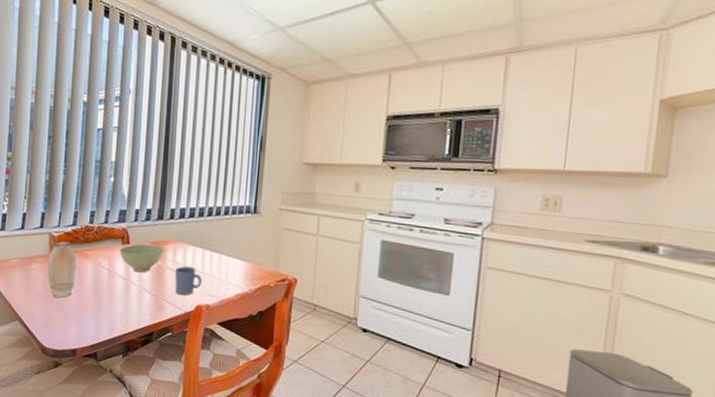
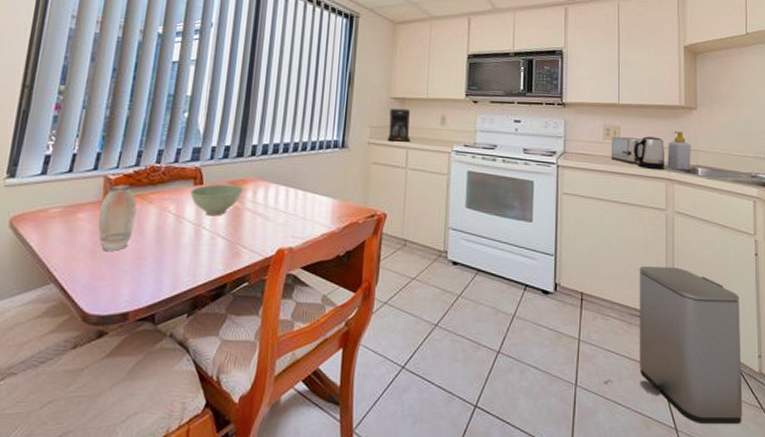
mug: present [174,266,202,295] -> none [253,207,285,239]
coffee maker: none [299,174,322,209] -> present [388,108,410,142]
toaster: none [547,207,590,241] -> present [611,136,643,165]
kettle: none [576,208,619,248] -> present [633,136,664,171]
soap bottle: none [618,202,655,249] -> present [667,131,692,171]

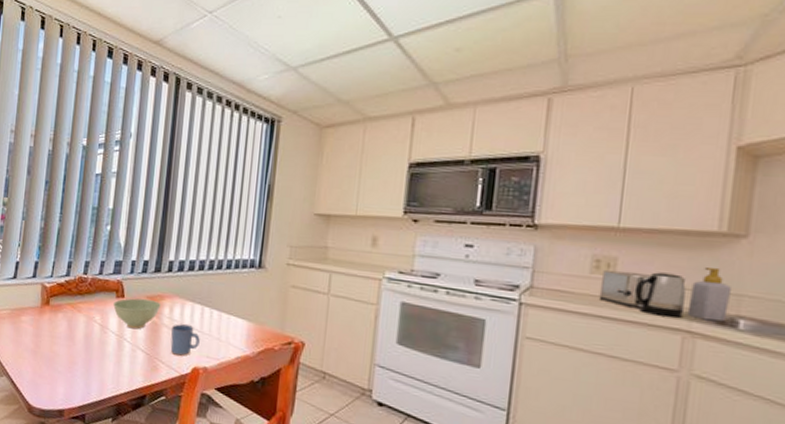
vase: present [97,184,137,251] -> none [37,292,68,353]
mug: none [253,207,285,239] -> present [170,324,200,356]
coffee maker: present [388,108,410,142] -> none [309,225,335,265]

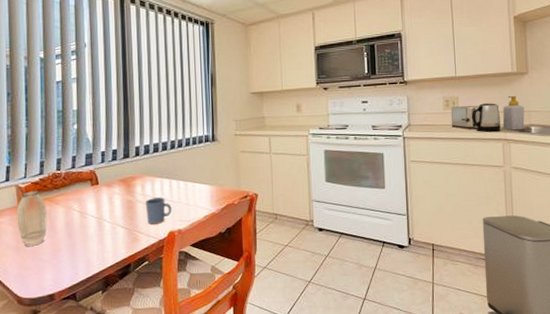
vase: none [37,292,68,353] -> present [16,191,47,246]
bowl: present [113,298,161,329] -> none [89,182,133,210]

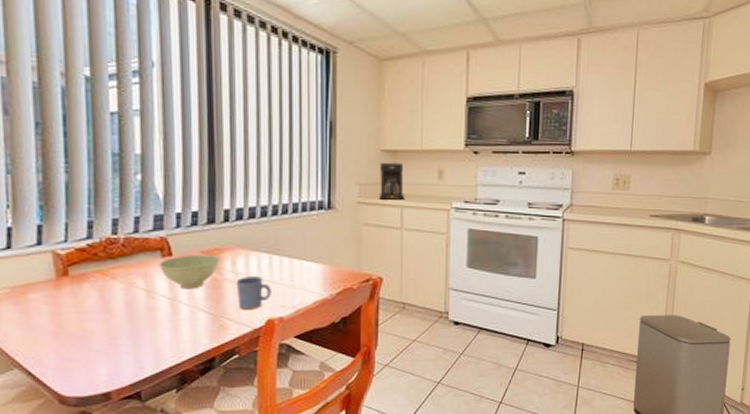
vase: present [16,191,47,246] -> none [53,260,100,332]
bowl: none [89,182,133,210] -> present [159,254,220,289]
coffee maker: none [251,101,271,131] -> present [380,162,404,200]
toaster: present [450,105,479,130] -> none [618,185,653,216]
kettle: present [471,103,501,133] -> none [642,185,675,220]
soap bottle: present [502,95,525,131] -> none [675,178,702,219]

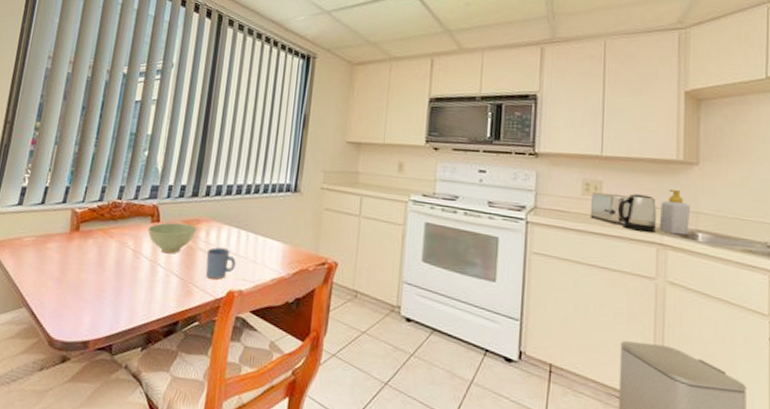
coffee maker: present [380,162,404,200] -> none [342,152,366,189]
toaster: none [618,185,653,216] -> present [590,191,629,226]
kettle: none [642,185,675,220] -> present [617,194,656,234]
soap bottle: none [675,178,702,219] -> present [659,189,691,236]

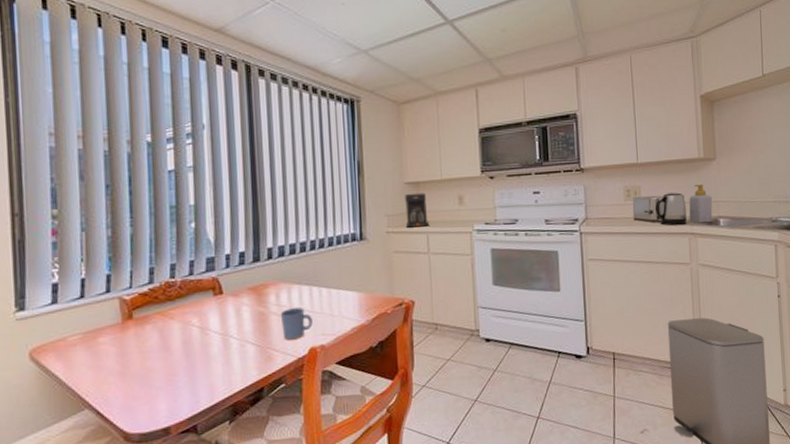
bowl: present [148,222,197,254] -> none [211,290,266,324]
coffee maker: none [342,152,366,189] -> present [405,192,429,228]

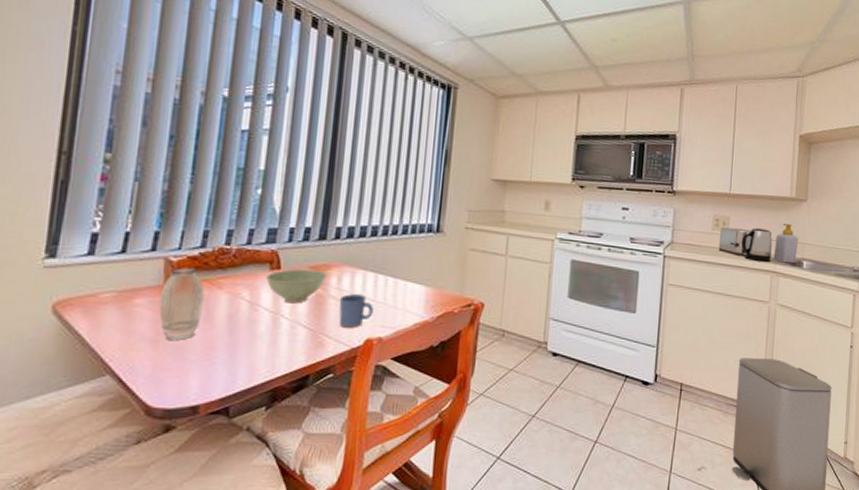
vase: none [119,303,160,371] -> present [158,267,205,340]
bowl: none [211,290,266,324] -> present [266,269,327,304]
coffee maker: present [405,192,429,228] -> none [487,190,512,228]

